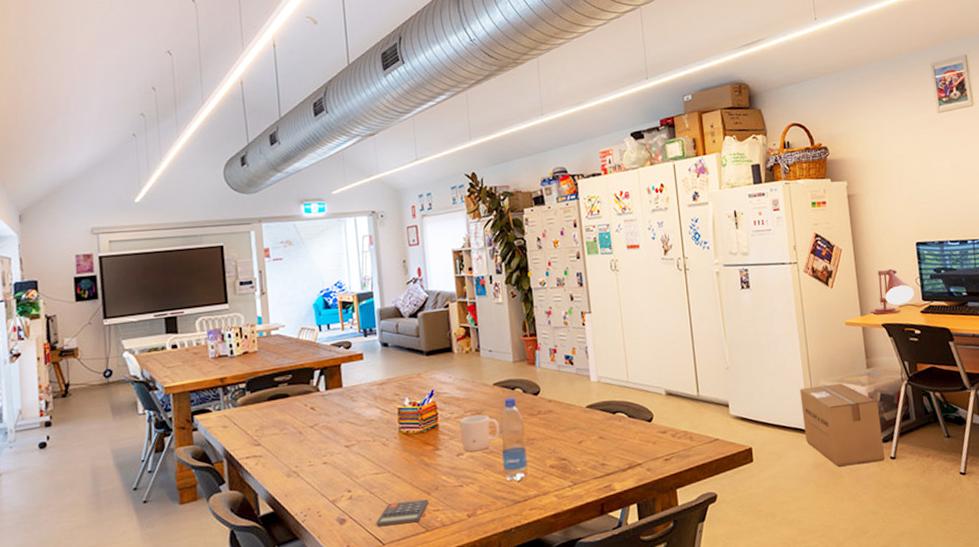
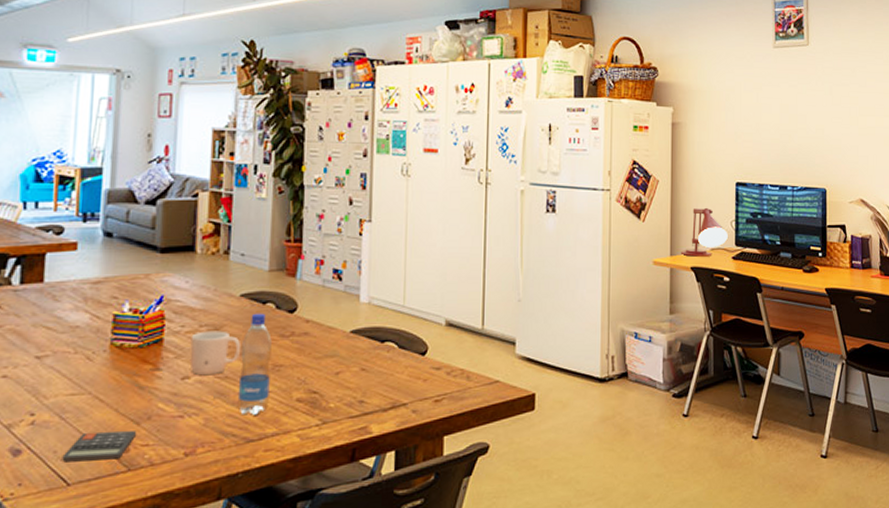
box: present [799,383,885,467] -> none [595,328,678,422]

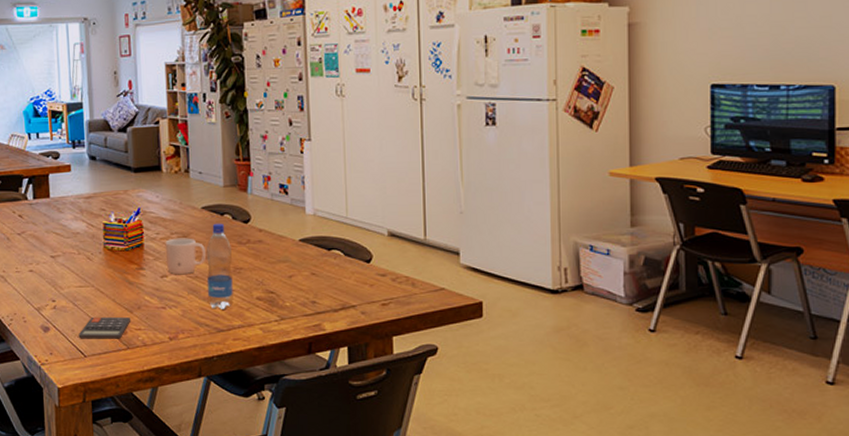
desk lamp: present [680,207,728,257] -> none [642,113,701,167]

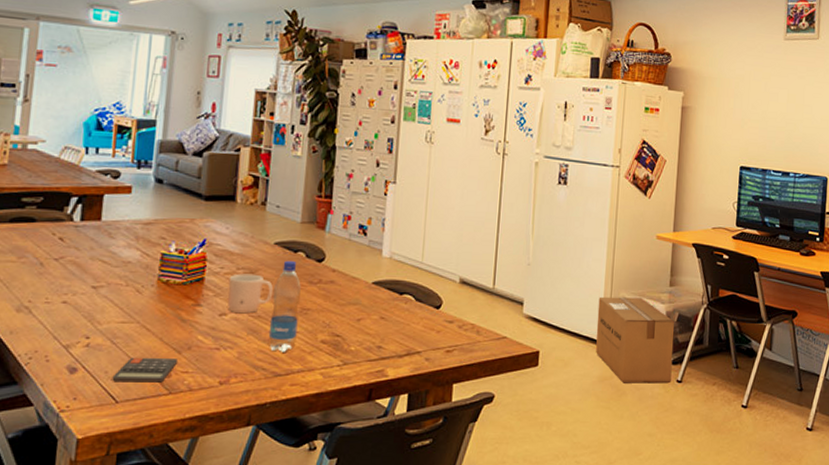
box: none [545,241,642,334] -> present [596,296,674,384]

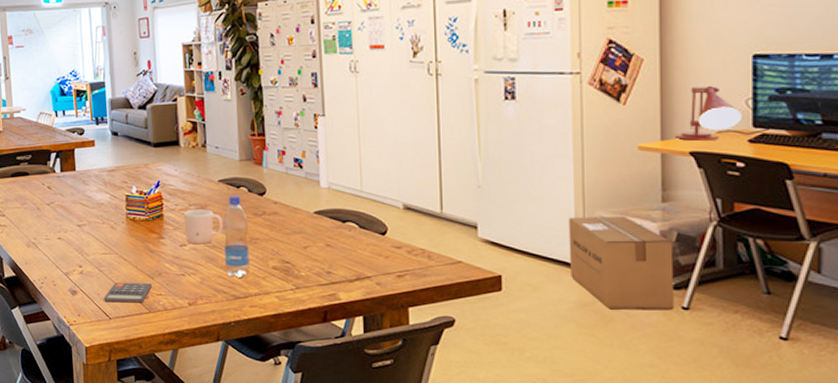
desk lamp: none [683,188,730,235] -> present [674,85,742,141]

